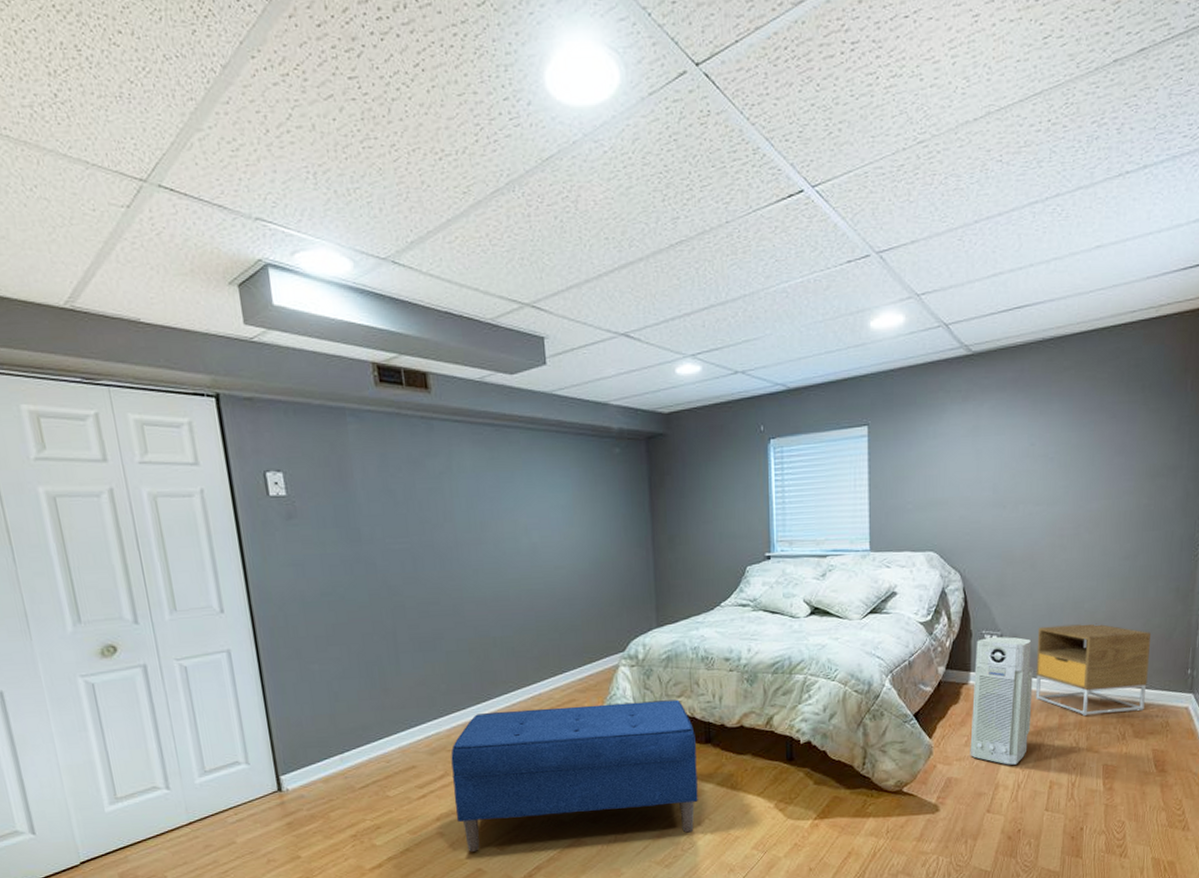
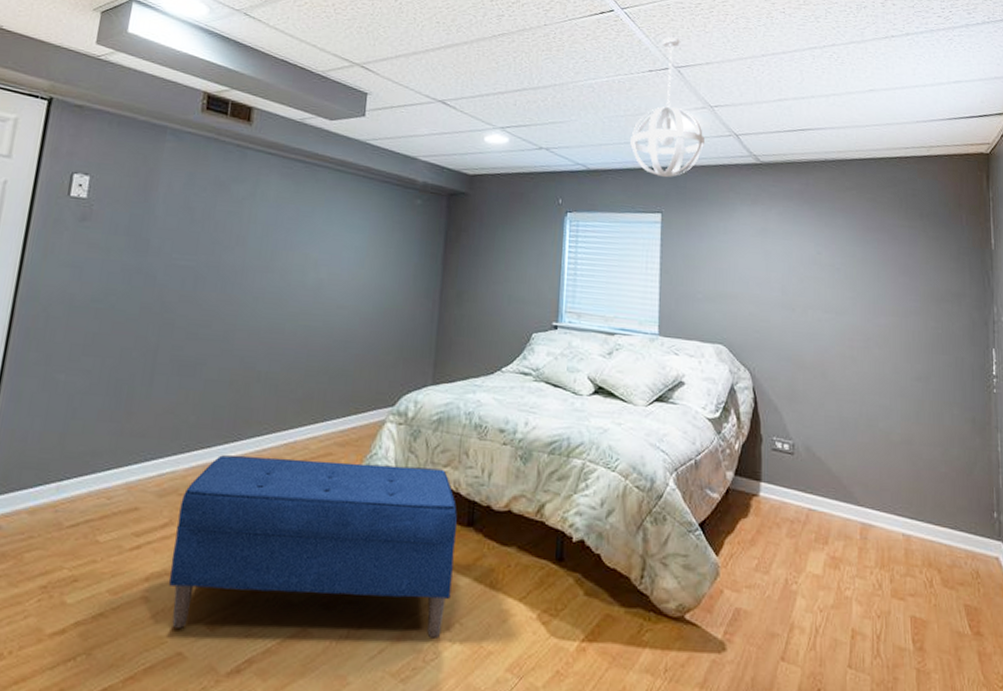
pendant light: none [831,215,911,386] -> present [630,37,704,178]
air purifier: present [970,637,1033,765] -> none [761,445,828,602]
nightstand: present [1035,623,1152,716] -> none [831,441,951,554]

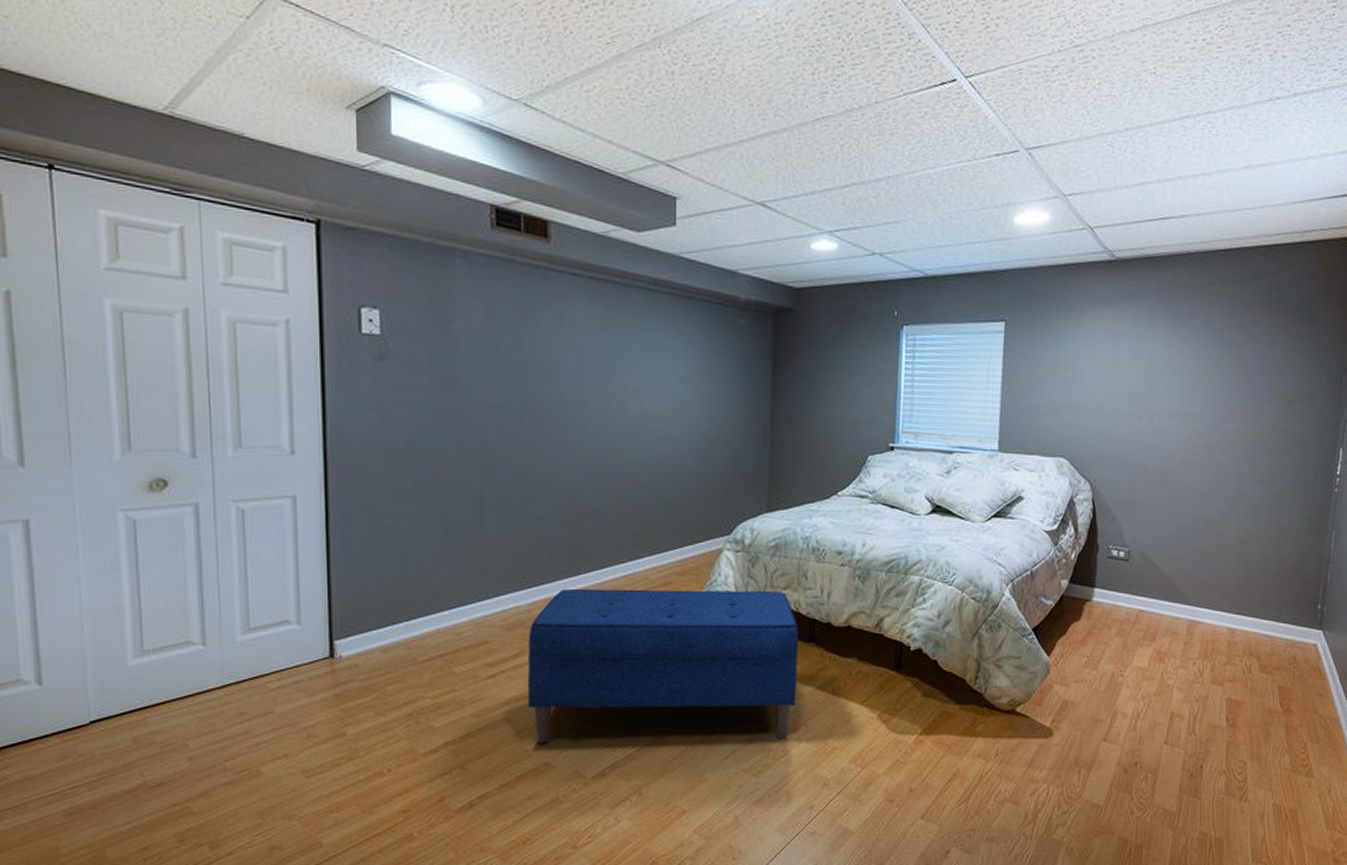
pendant light: present [630,37,704,178] -> none [973,111,1055,282]

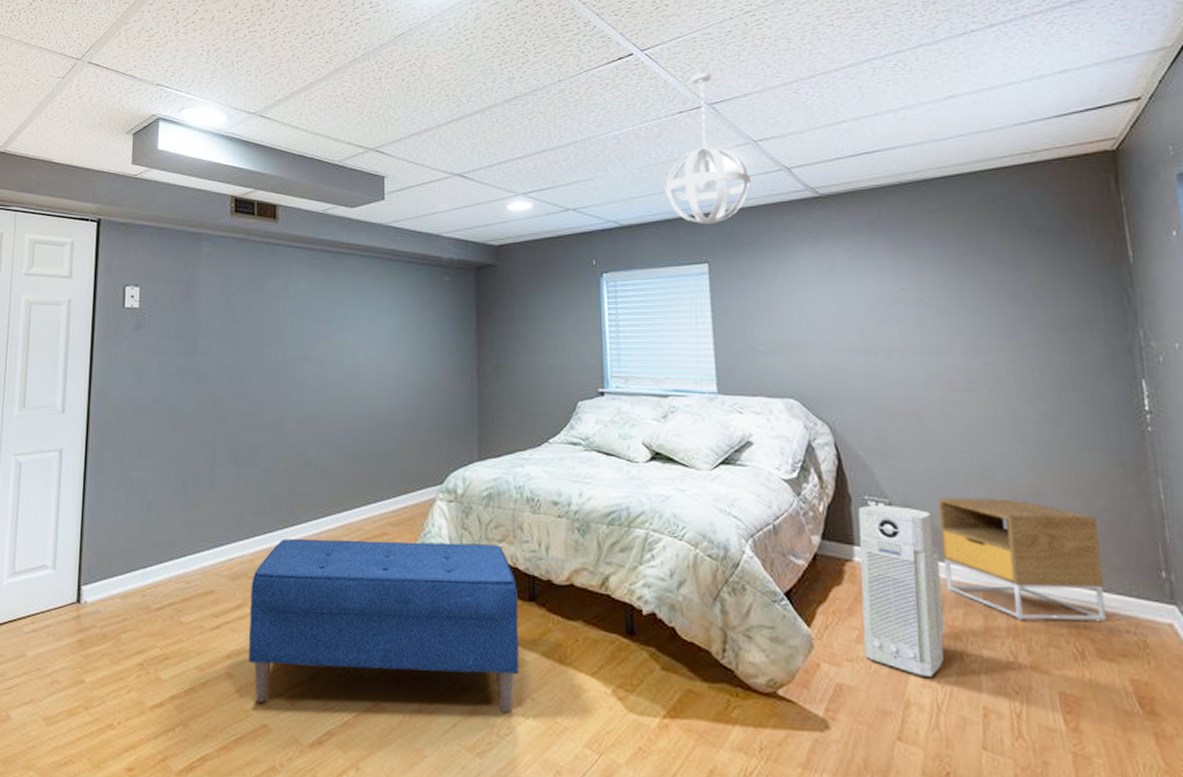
pendant light: none [973,111,1055,282] -> present [665,73,751,225]
air purifier: none [1089,553,1160,691] -> present [858,505,946,677]
nightstand: none [1160,546,1283,644] -> present [937,497,1106,621]

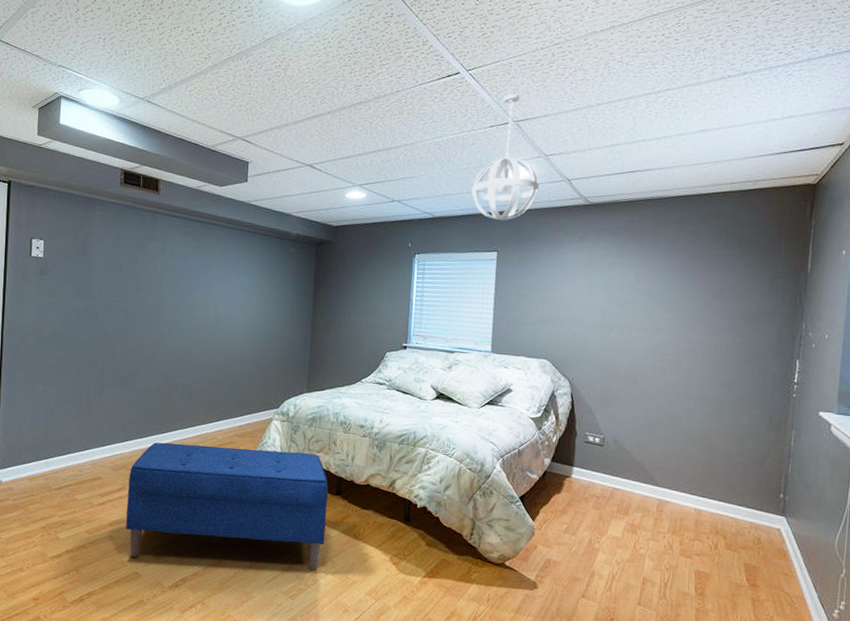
air purifier: present [858,505,946,677] -> none [569,439,632,557]
nightstand: present [937,497,1106,621] -> none [632,436,745,525]

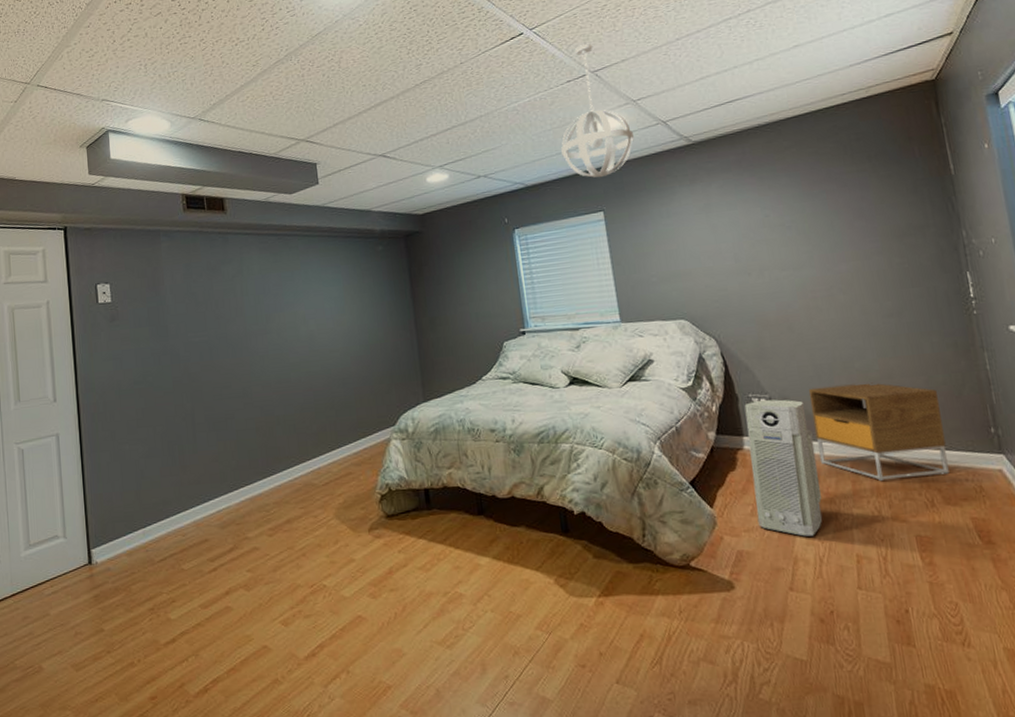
bench: present [126,442,328,571] -> none [239,471,476,627]
air purifier: none [569,439,632,557] -> present [744,399,823,537]
nightstand: none [632,436,745,525] -> present [808,382,949,481]

